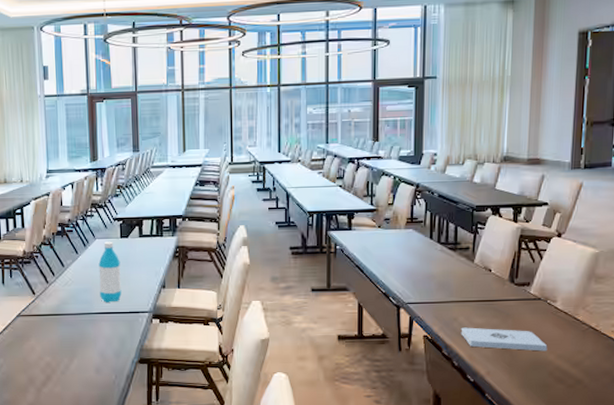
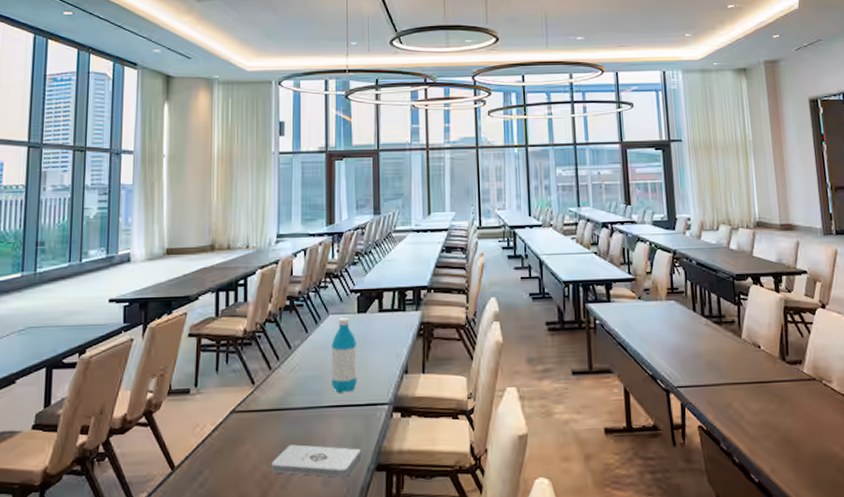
notepad: none [53,342,126,367] -> present [272,444,361,478]
notepad: present [460,327,548,351] -> none [737,414,832,442]

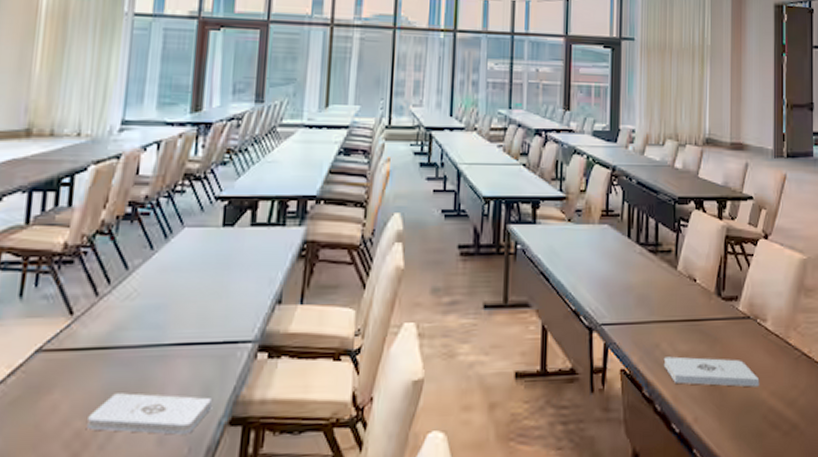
water bottle: present [331,317,357,393] -> none [179,231,218,327]
notepad: none [737,414,832,442] -> present [663,356,760,387]

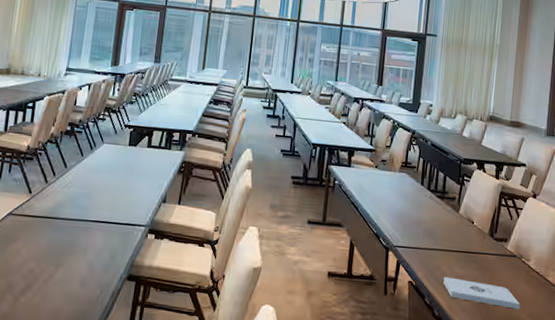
notepad: present [87,393,211,435] -> none [37,248,116,282]

